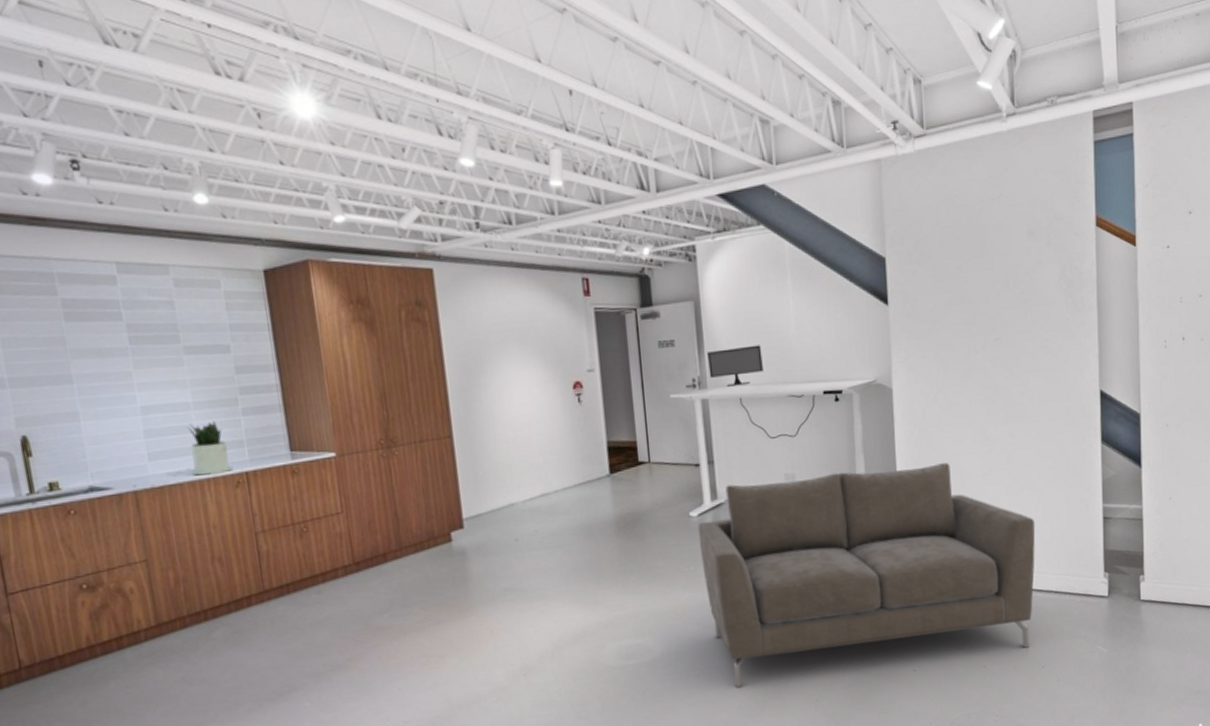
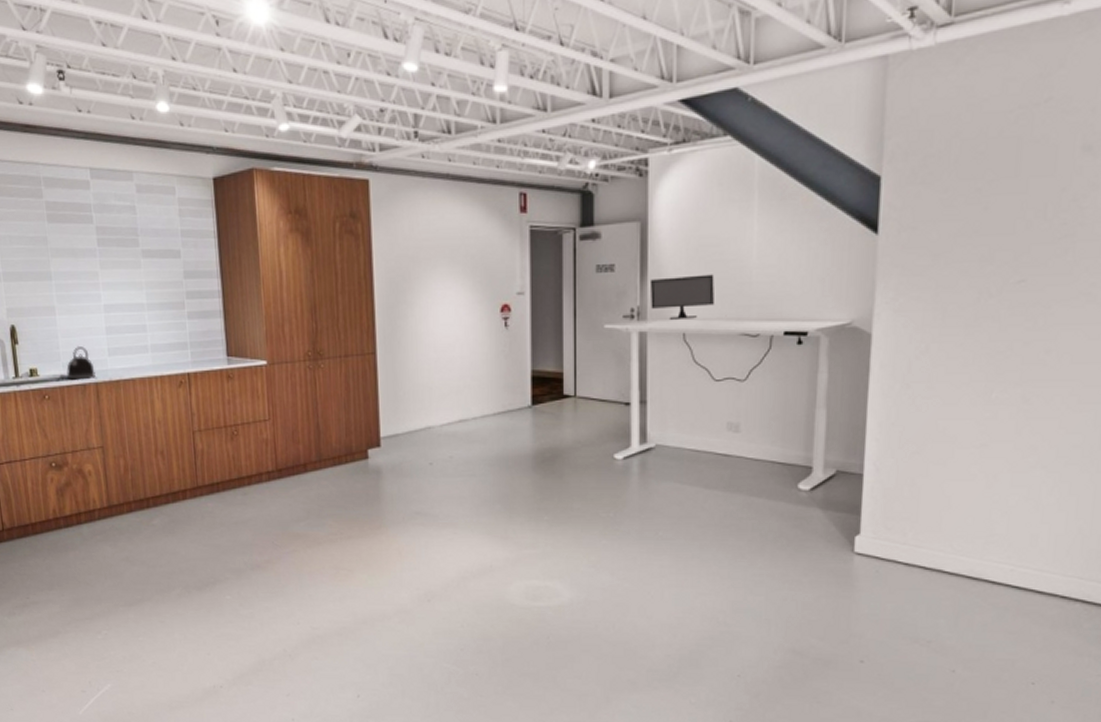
kettle: none [96,452,134,492] -> present [66,345,96,381]
planter: present [186,421,233,476] -> none [140,322,177,373]
sofa: present [697,463,1036,688] -> none [621,426,1045,657]

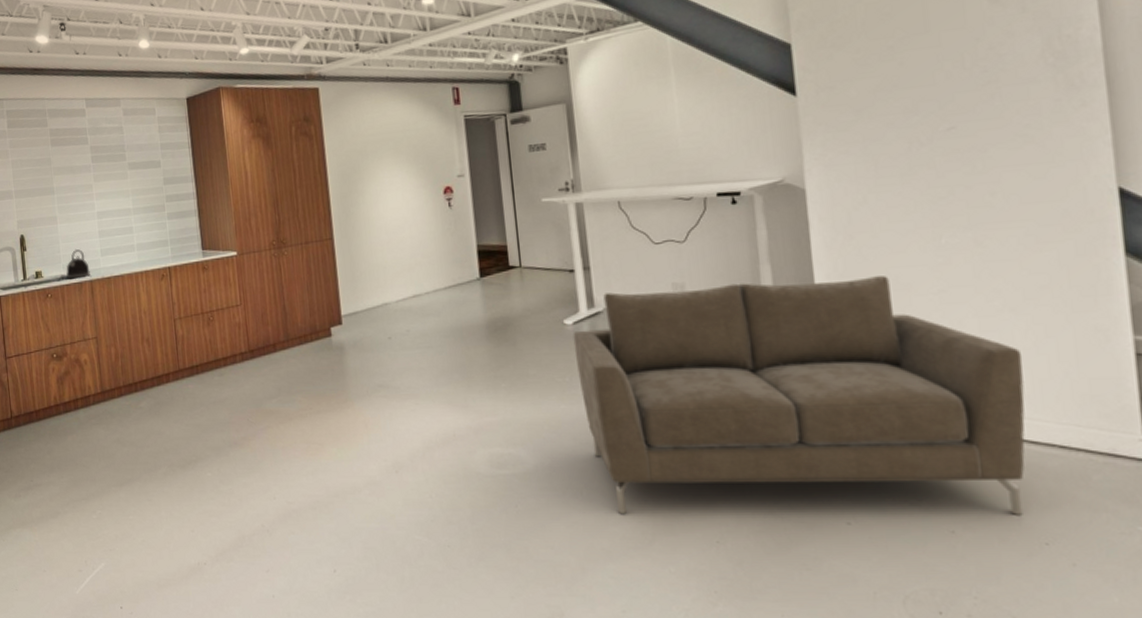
sofa: none [621,426,1045,657] -> present [573,276,1025,515]
computer monitor: present [649,274,714,320] -> none [580,145,644,190]

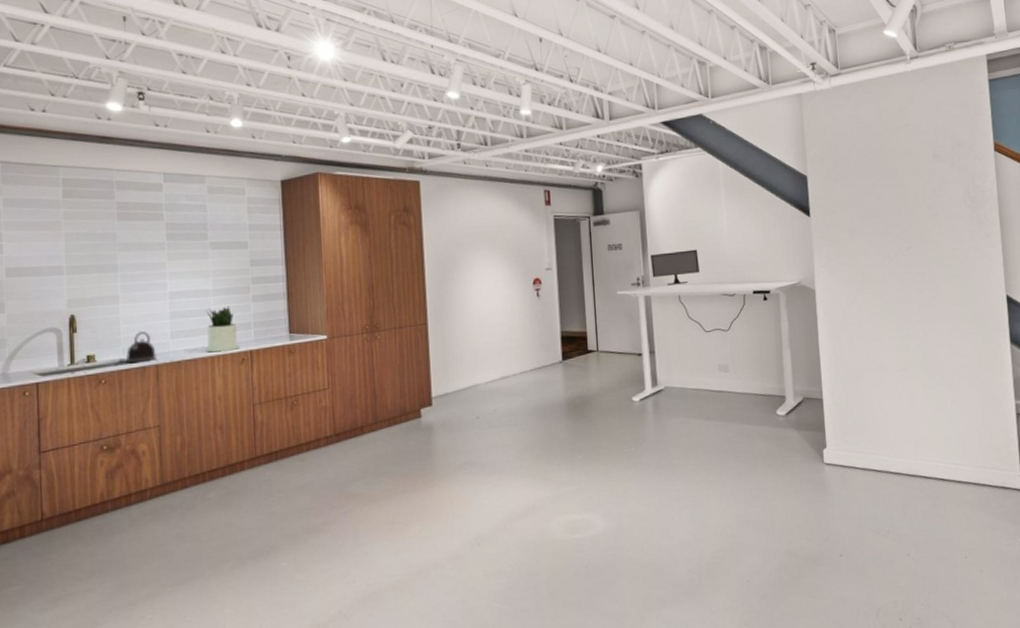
planter: none [128,224,160,269] -> present [204,306,240,353]
sofa: present [573,276,1025,515] -> none [639,358,953,566]
computer monitor: none [580,145,644,190] -> present [650,249,700,285]

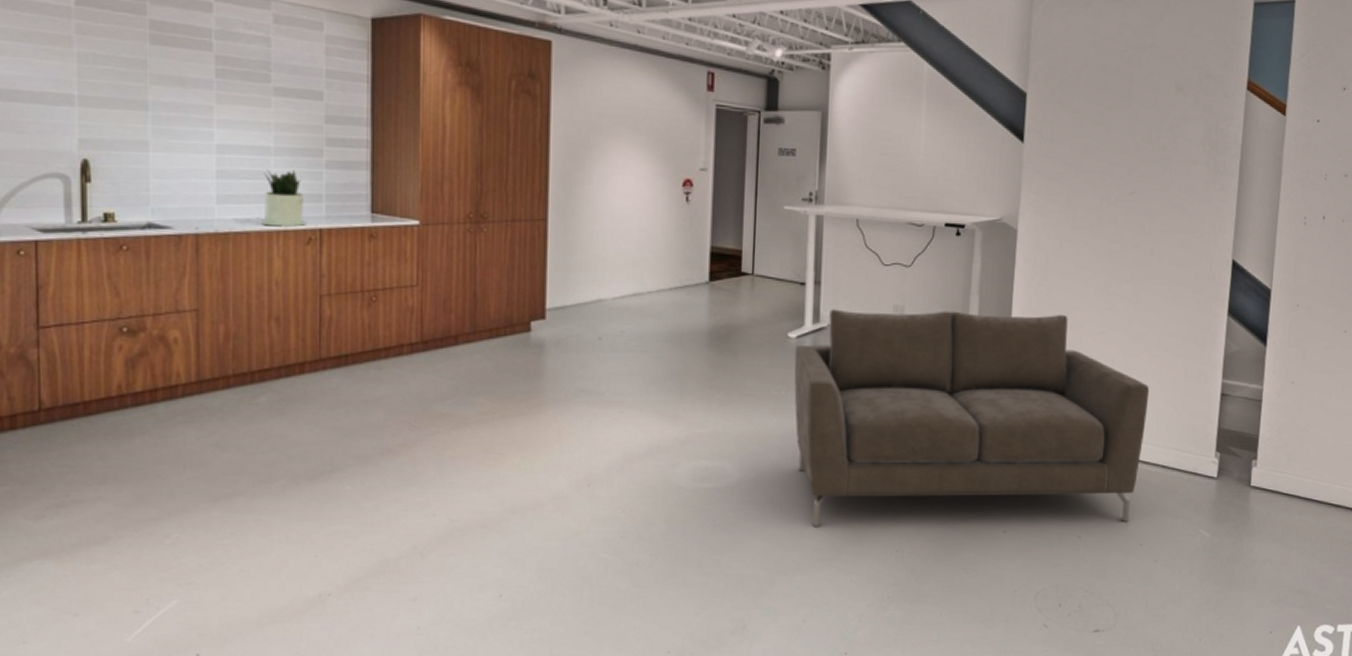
kettle: present [125,330,156,364] -> none [155,189,196,231]
sofa: none [639,358,953,566] -> present [794,309,1150,528]
computer monitor: present [650,249,700,285] -> none [827,165,886,206]

